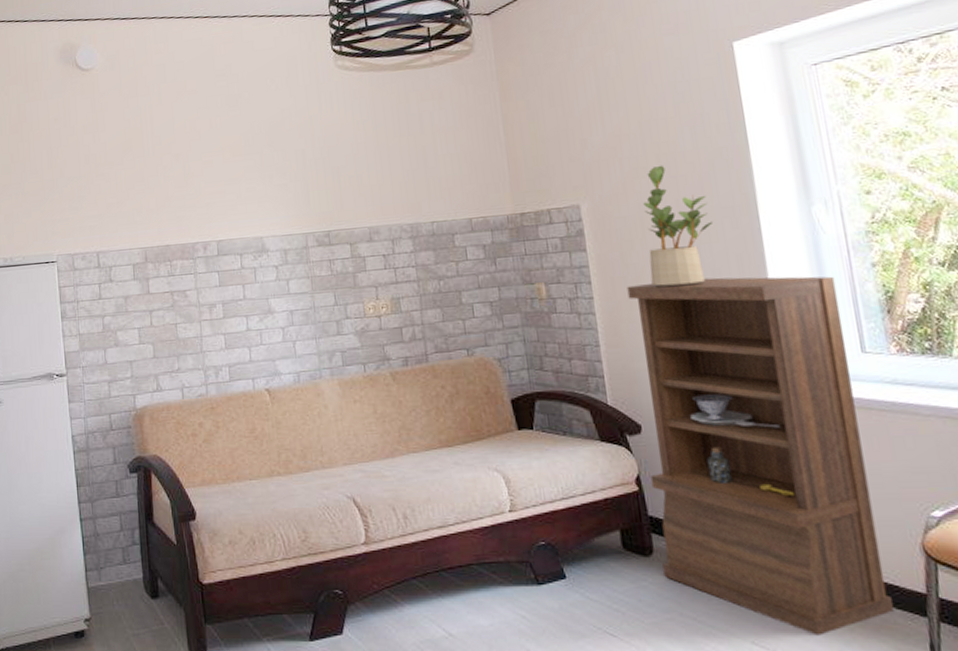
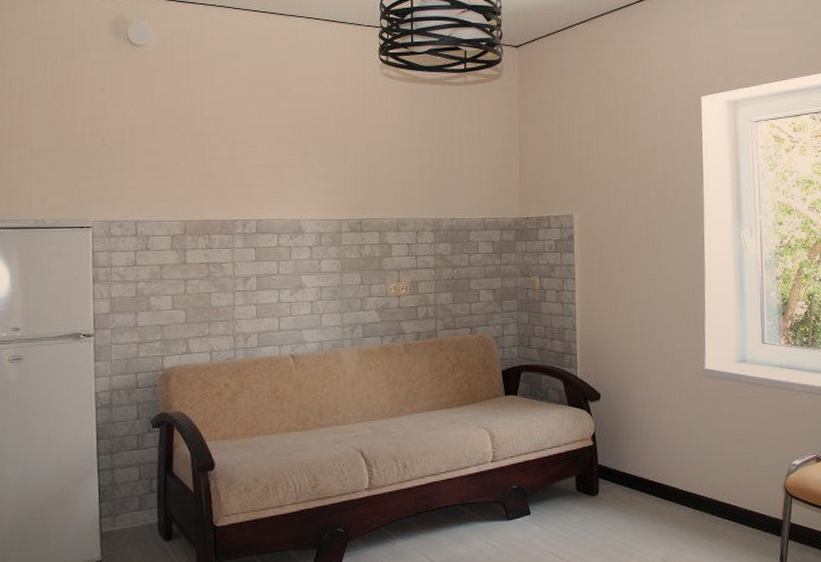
bookshelf: present [627,276,894,636] -> none [602,280,760,553]
potted plant: present [643,165,712,287] -> none [620,188,670,286]

